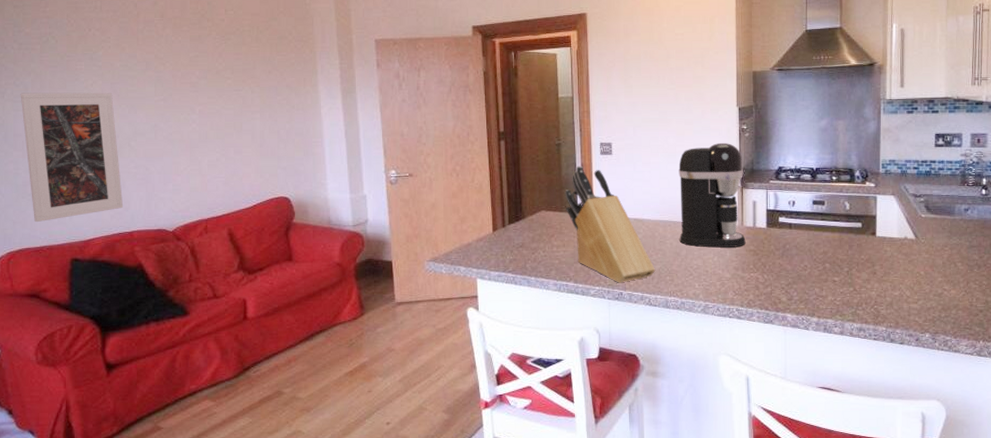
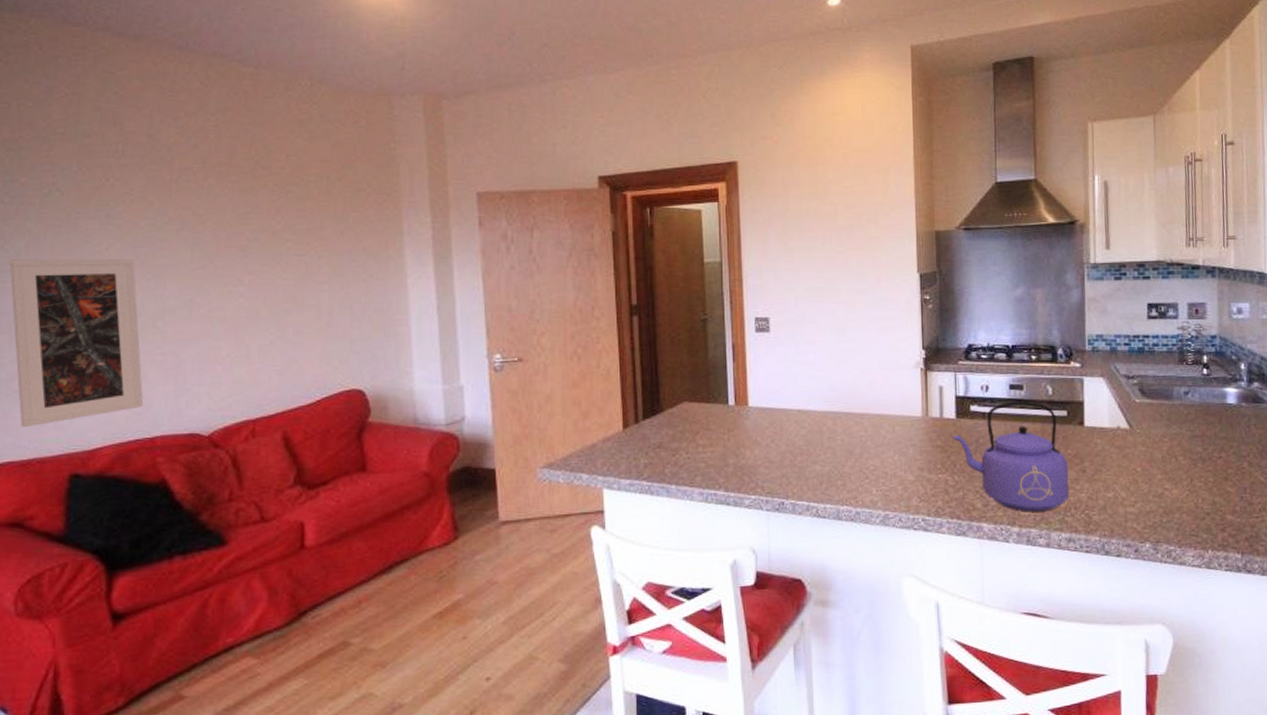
knife block: present [565,166,655,283] -> none [712,346,823,490]
coffee maker: present [678,143,746,248] -> none [850,317,932,444]
kettle: none [764,214,862,306] -> present [953,401,1069,512]

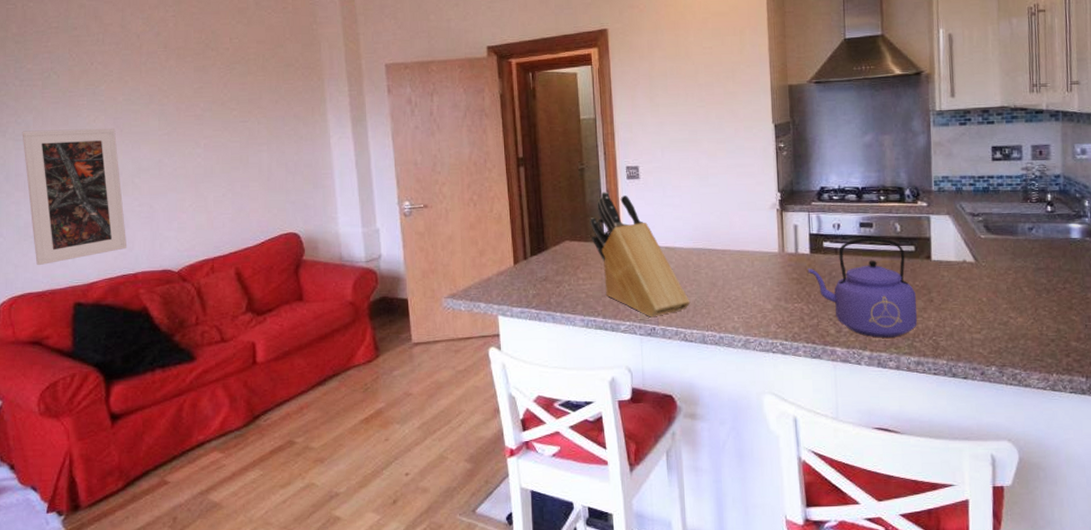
knife block: none [712,346,823,490] -> present [590,192,690,318]

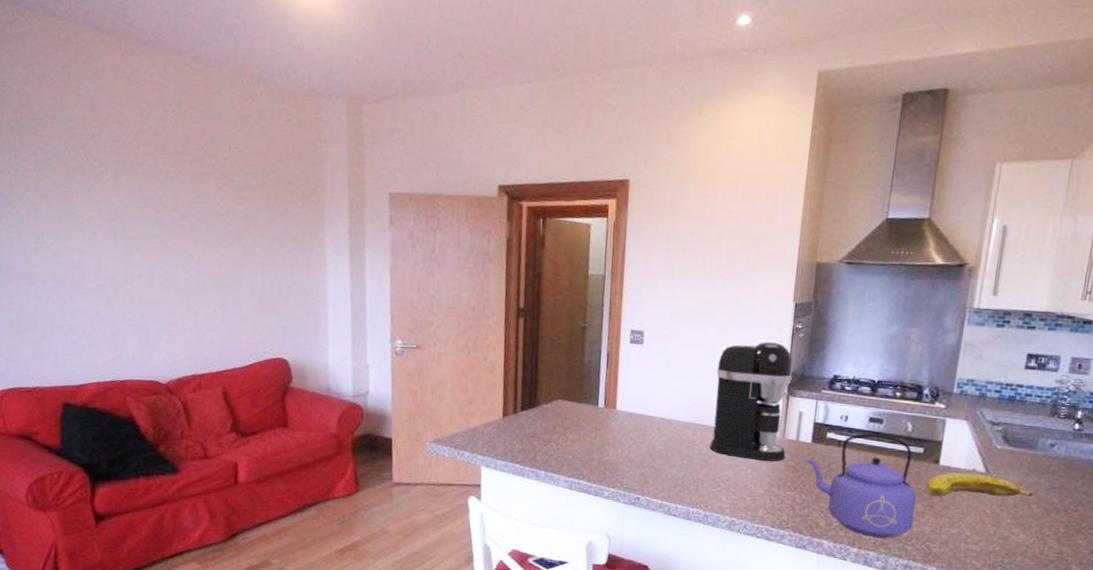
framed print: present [22,128,128,266] -> none [15,223,117,362]
knife block: present [590,192,690,318] -> none [585,353,679,487]
coffee maker: none [711,163,788,277] -> present [709,342,793,462]
banana: none [923,264,1023,291] -> present [926,472,1033,497]

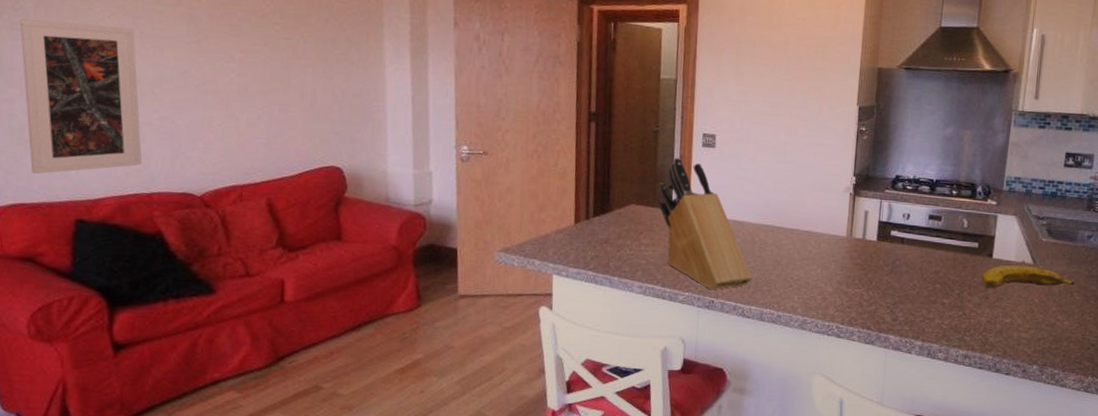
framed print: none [15,223,117,362] -> present [19,19,142,175]
knife block: none [585,353,679,487] -> present [658,157,752,290]
coffee maker: present [709,342,793,462] -> none [781,144,858,260]
kettle: present [806,433,917,538] -> none [872,230,974,330]

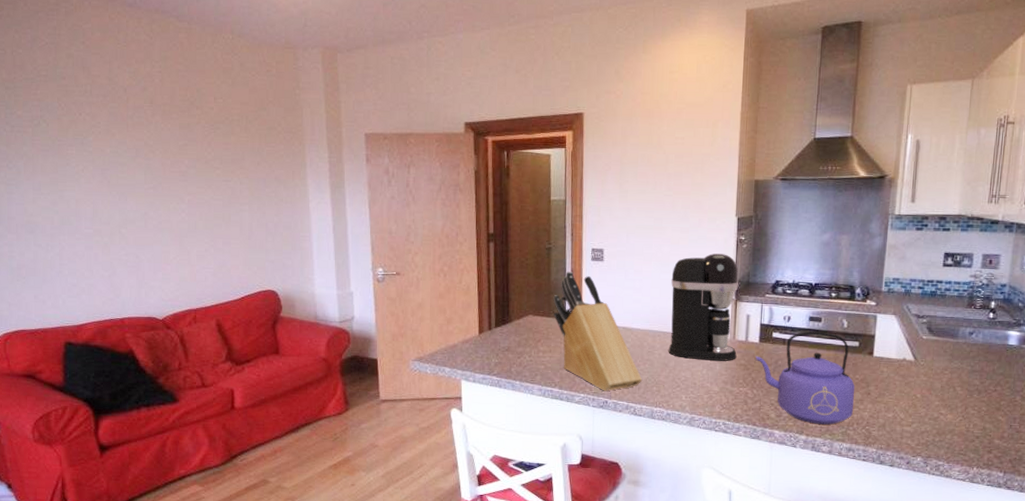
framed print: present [19,19,142,175] -> none [13,176,115,306]
coffee maker: none [781,144,858,260] -> present [668,253,739,361]
kettle: none [872,230,974,330] -> present [755,331,856,425]
banana: present [981,264,1075,289] -> none [863,361,957,385]

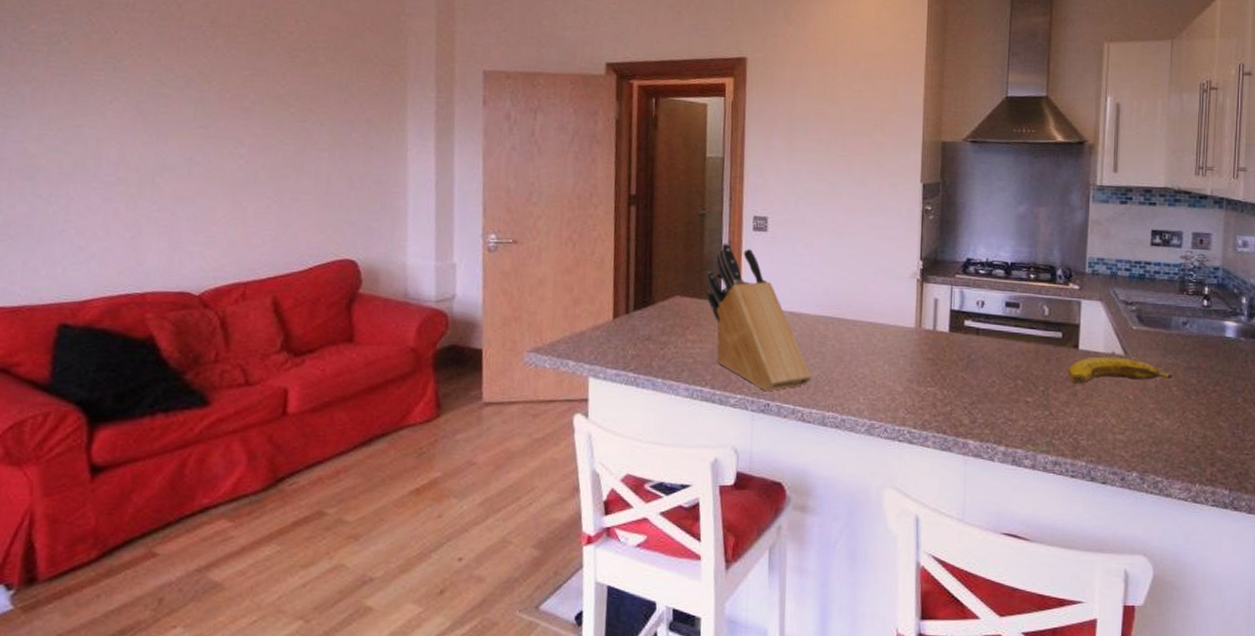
coffee maker: present [668,253,739,361] -> none [843,225,925,355]
kettle: present [755,331,856,425] -> none [945,319,1060,433]
banana: none [863,361,957,385] -> present [1068,356,1172,384]

